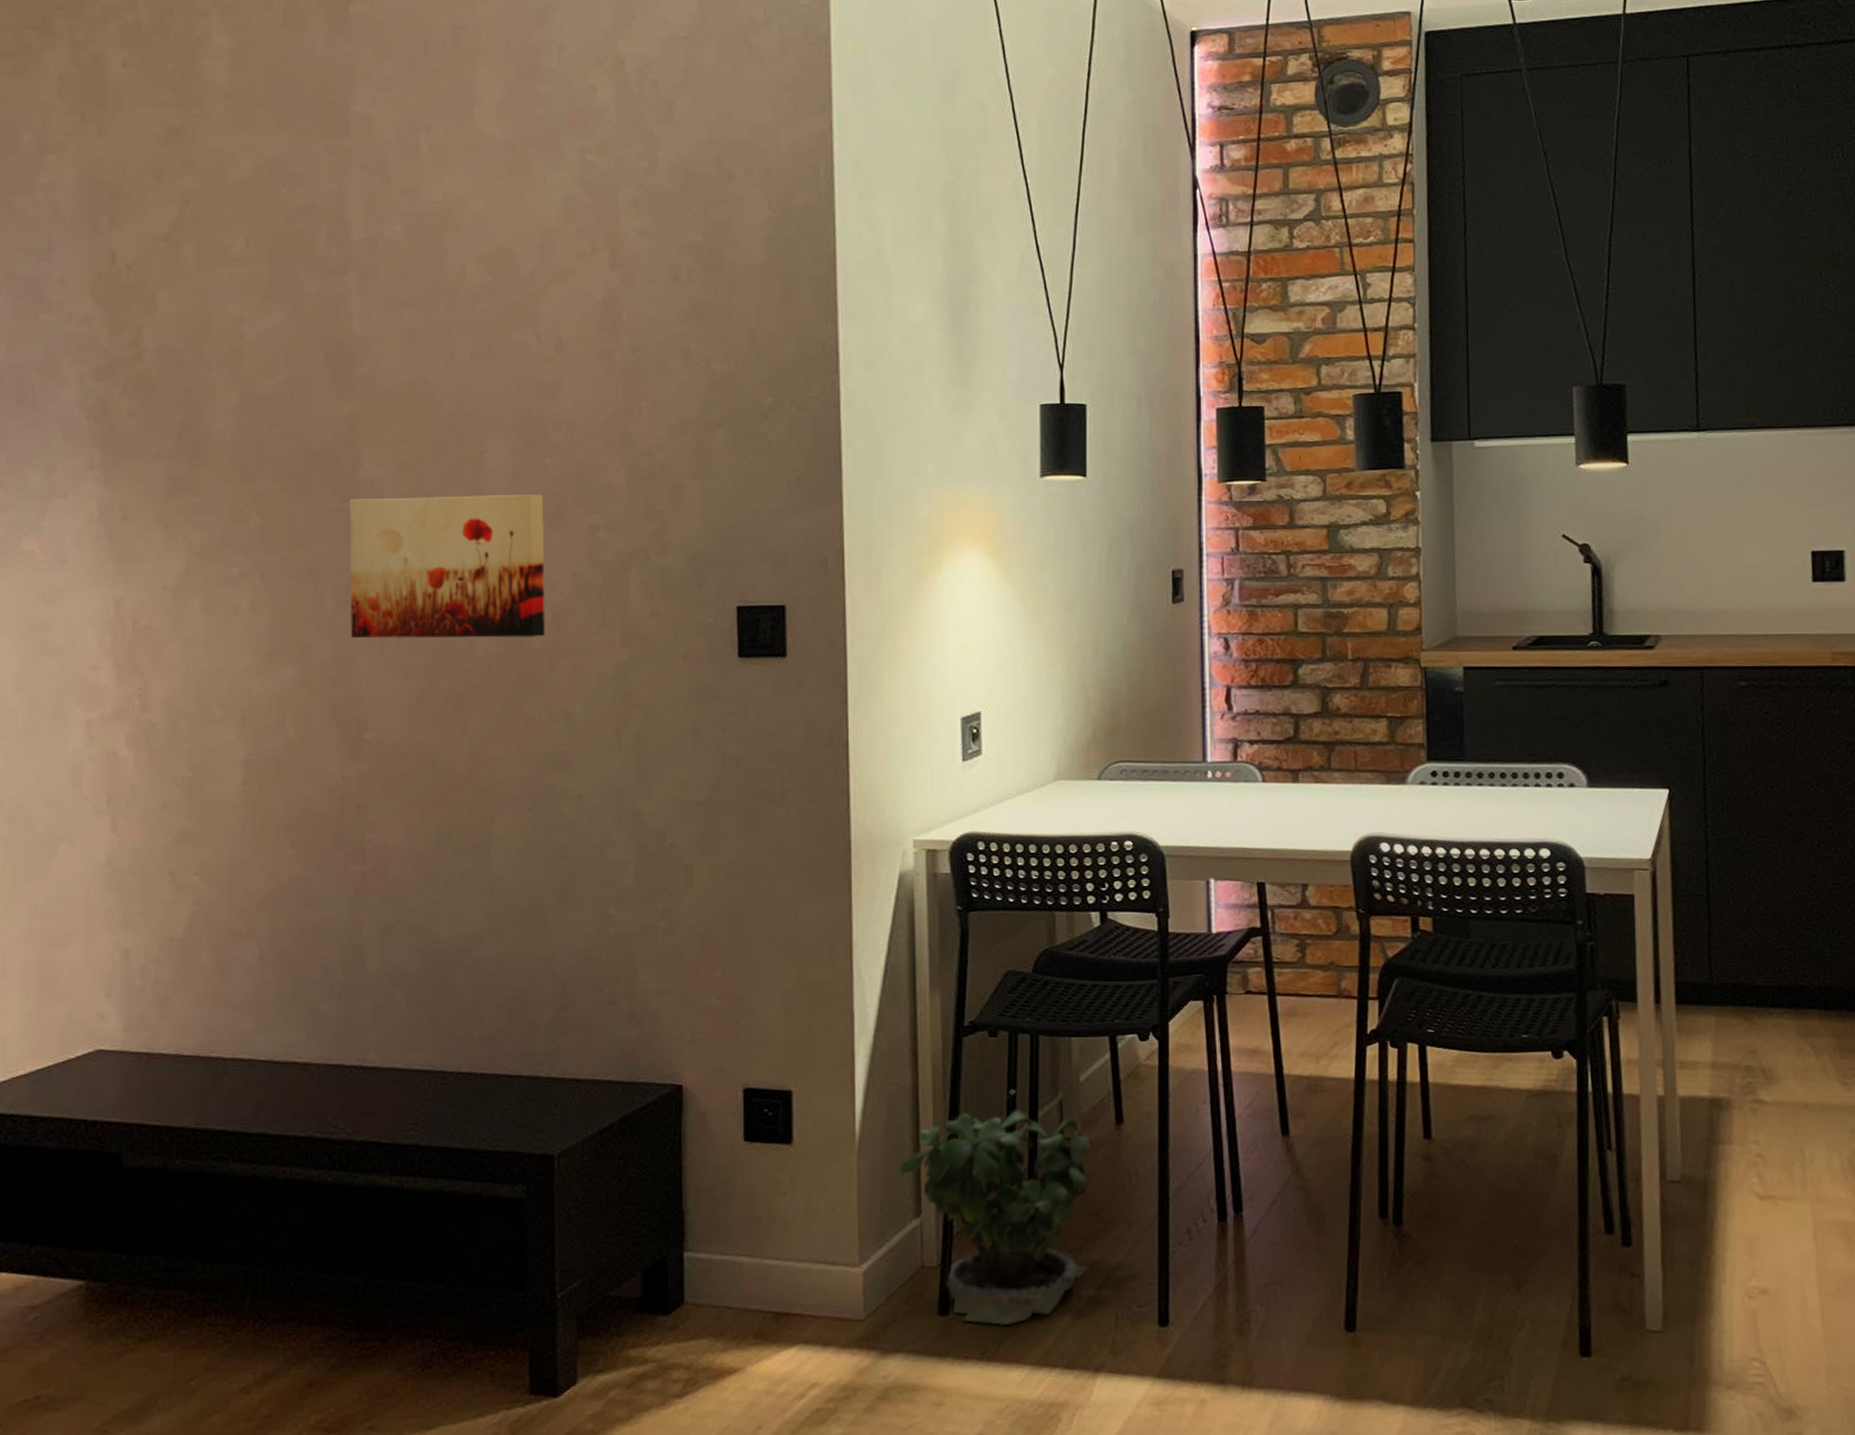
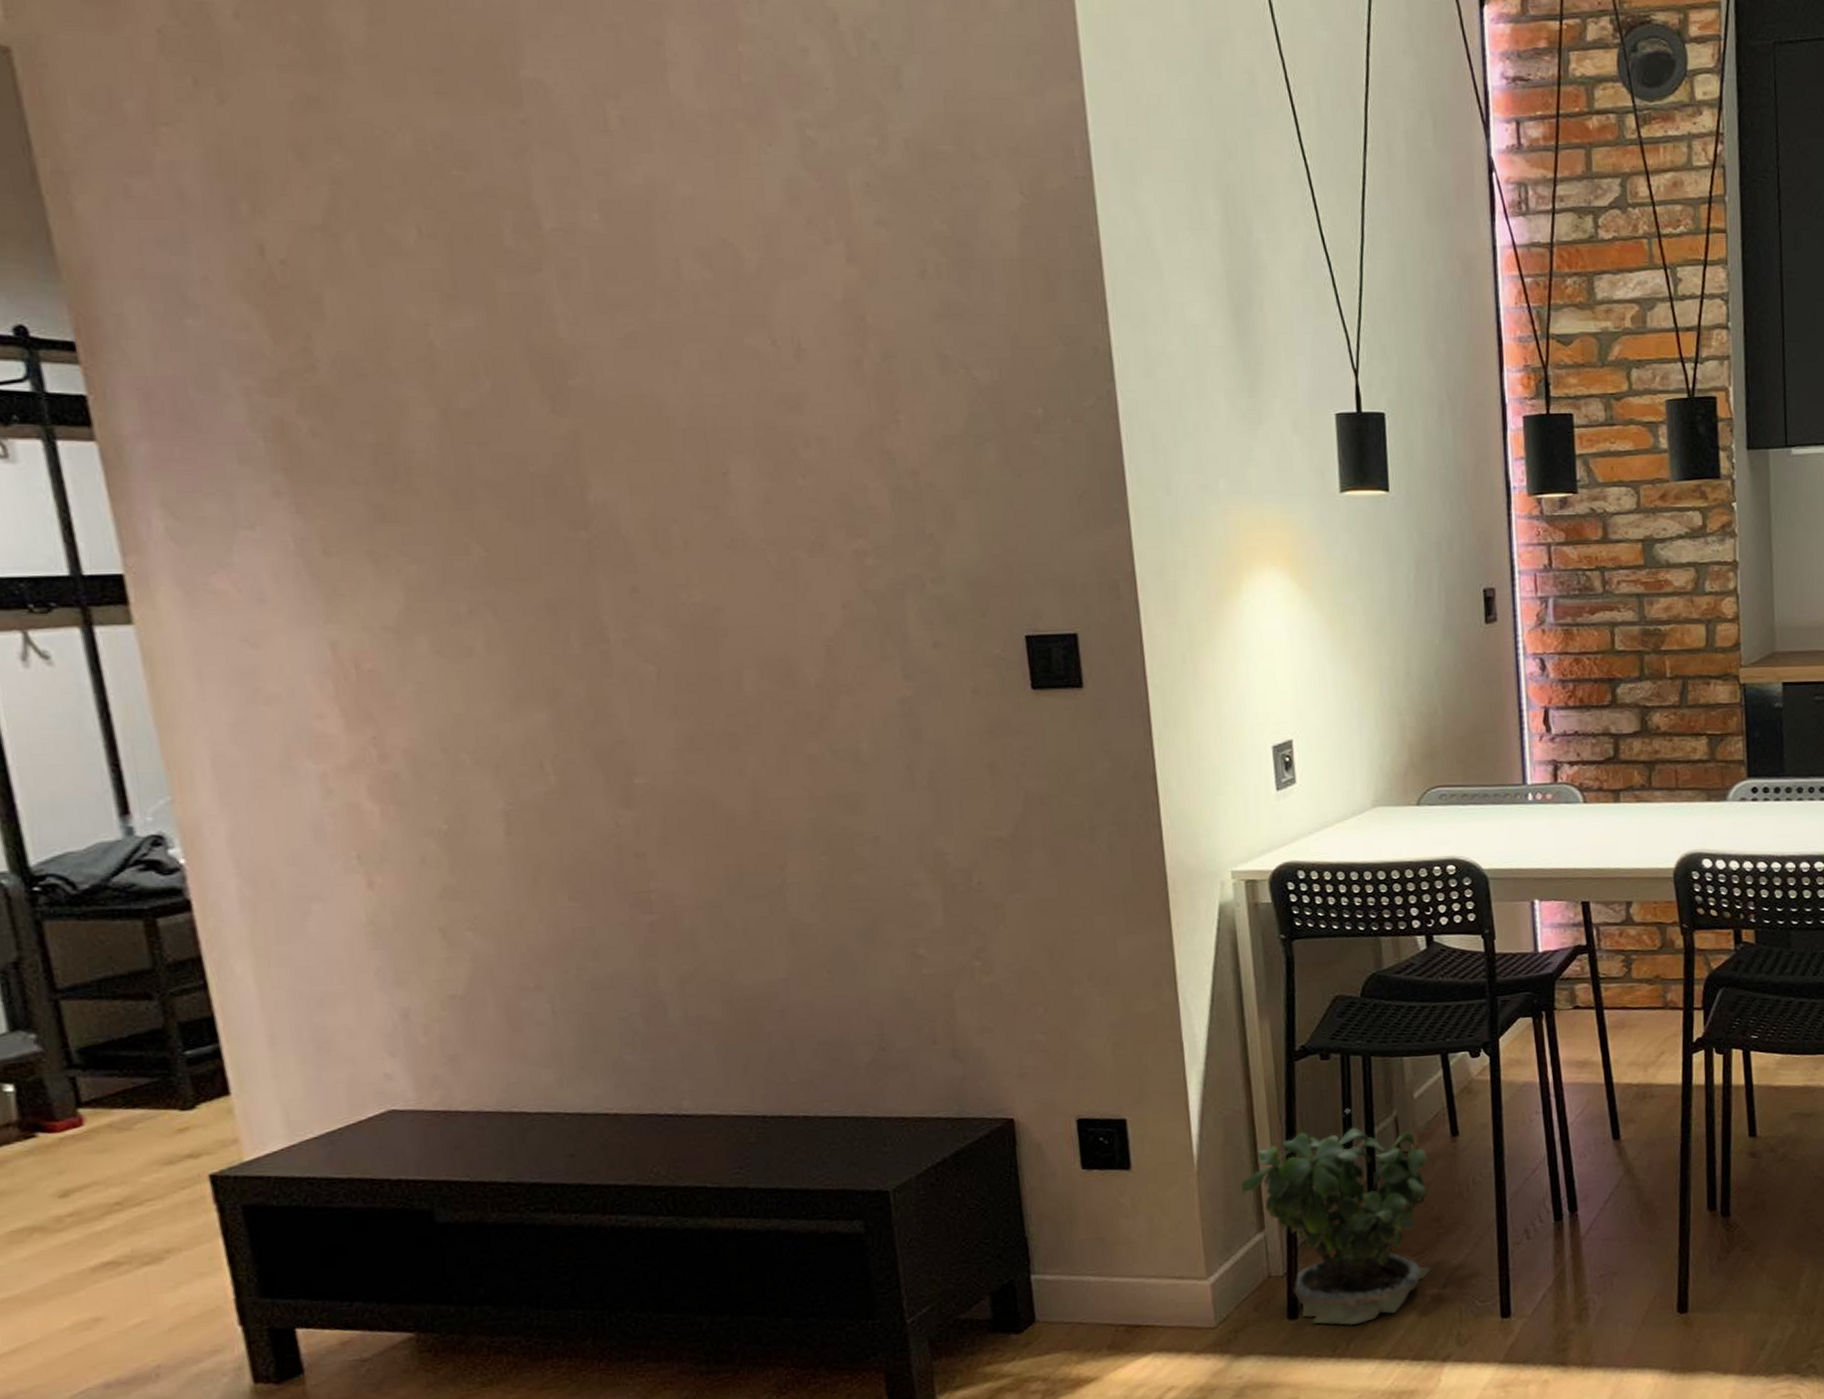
wall art: present [349,495,545,639] -> none [582,519,819,678]

